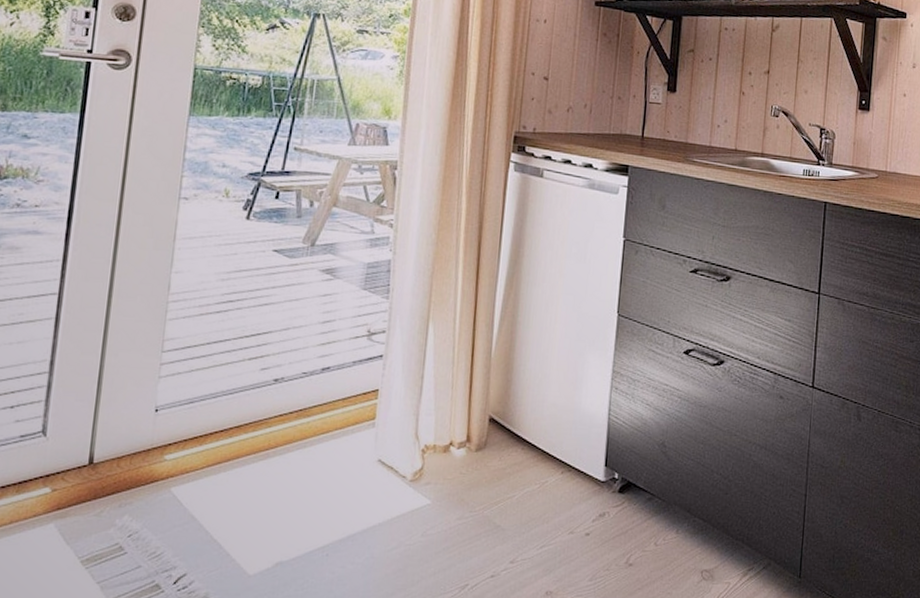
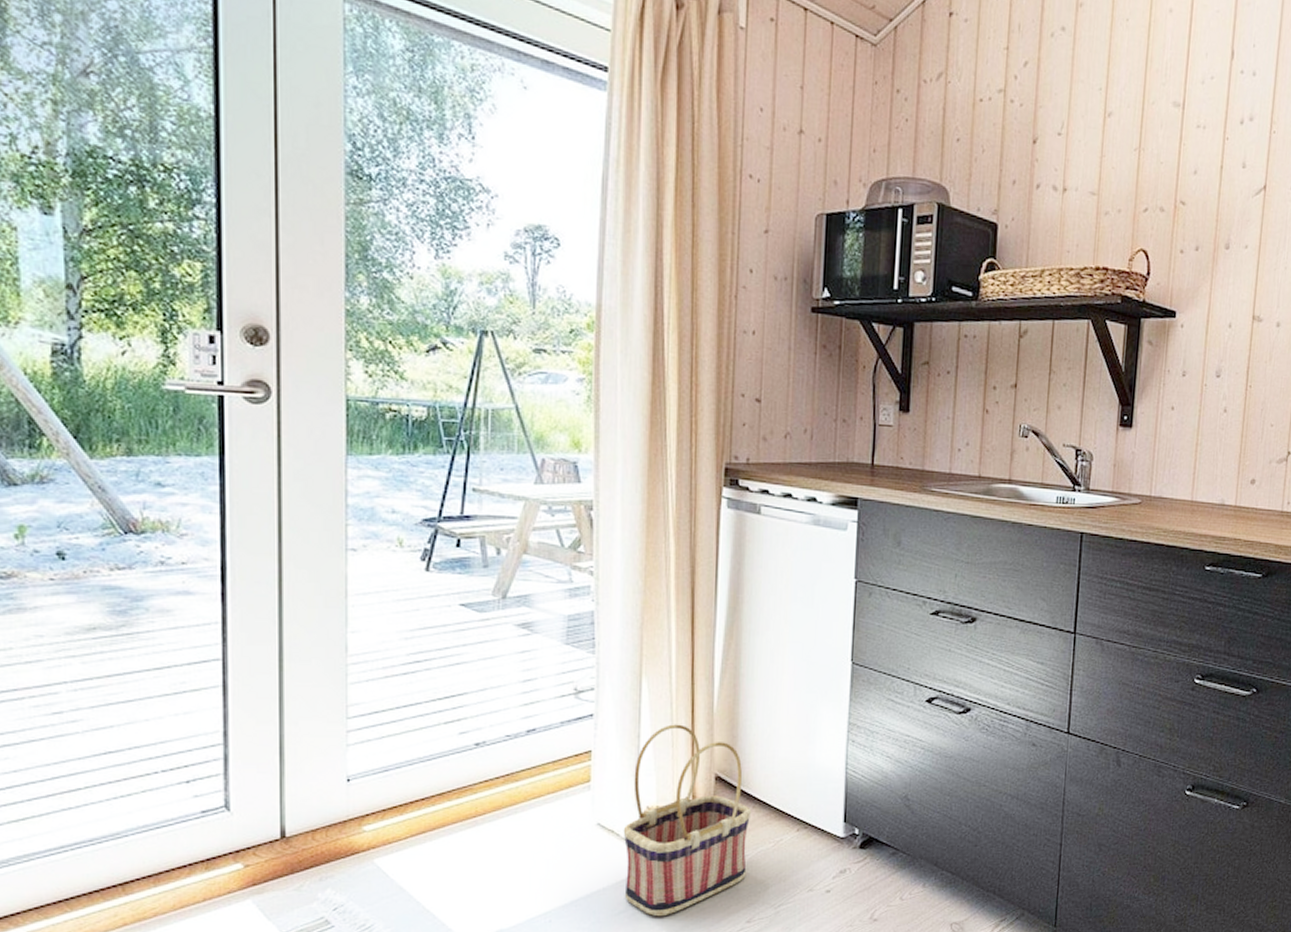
basket: none [398,367,520,554] -> present [623,724,751,917]

